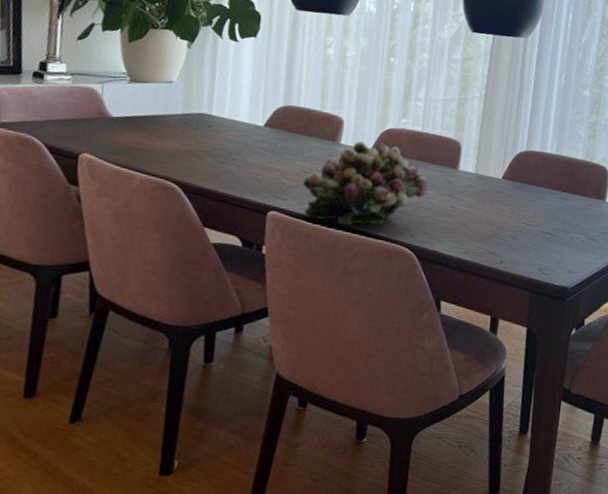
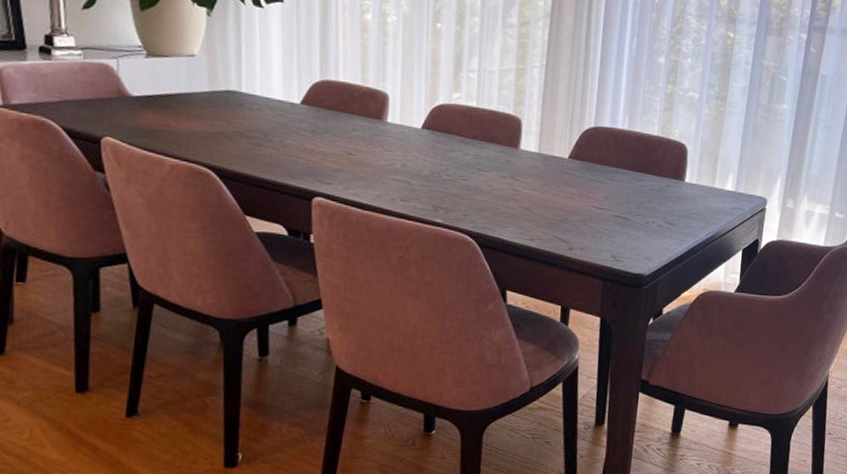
flower arrangement: present [303,141,429,225] -> none [349,119,487,211]

